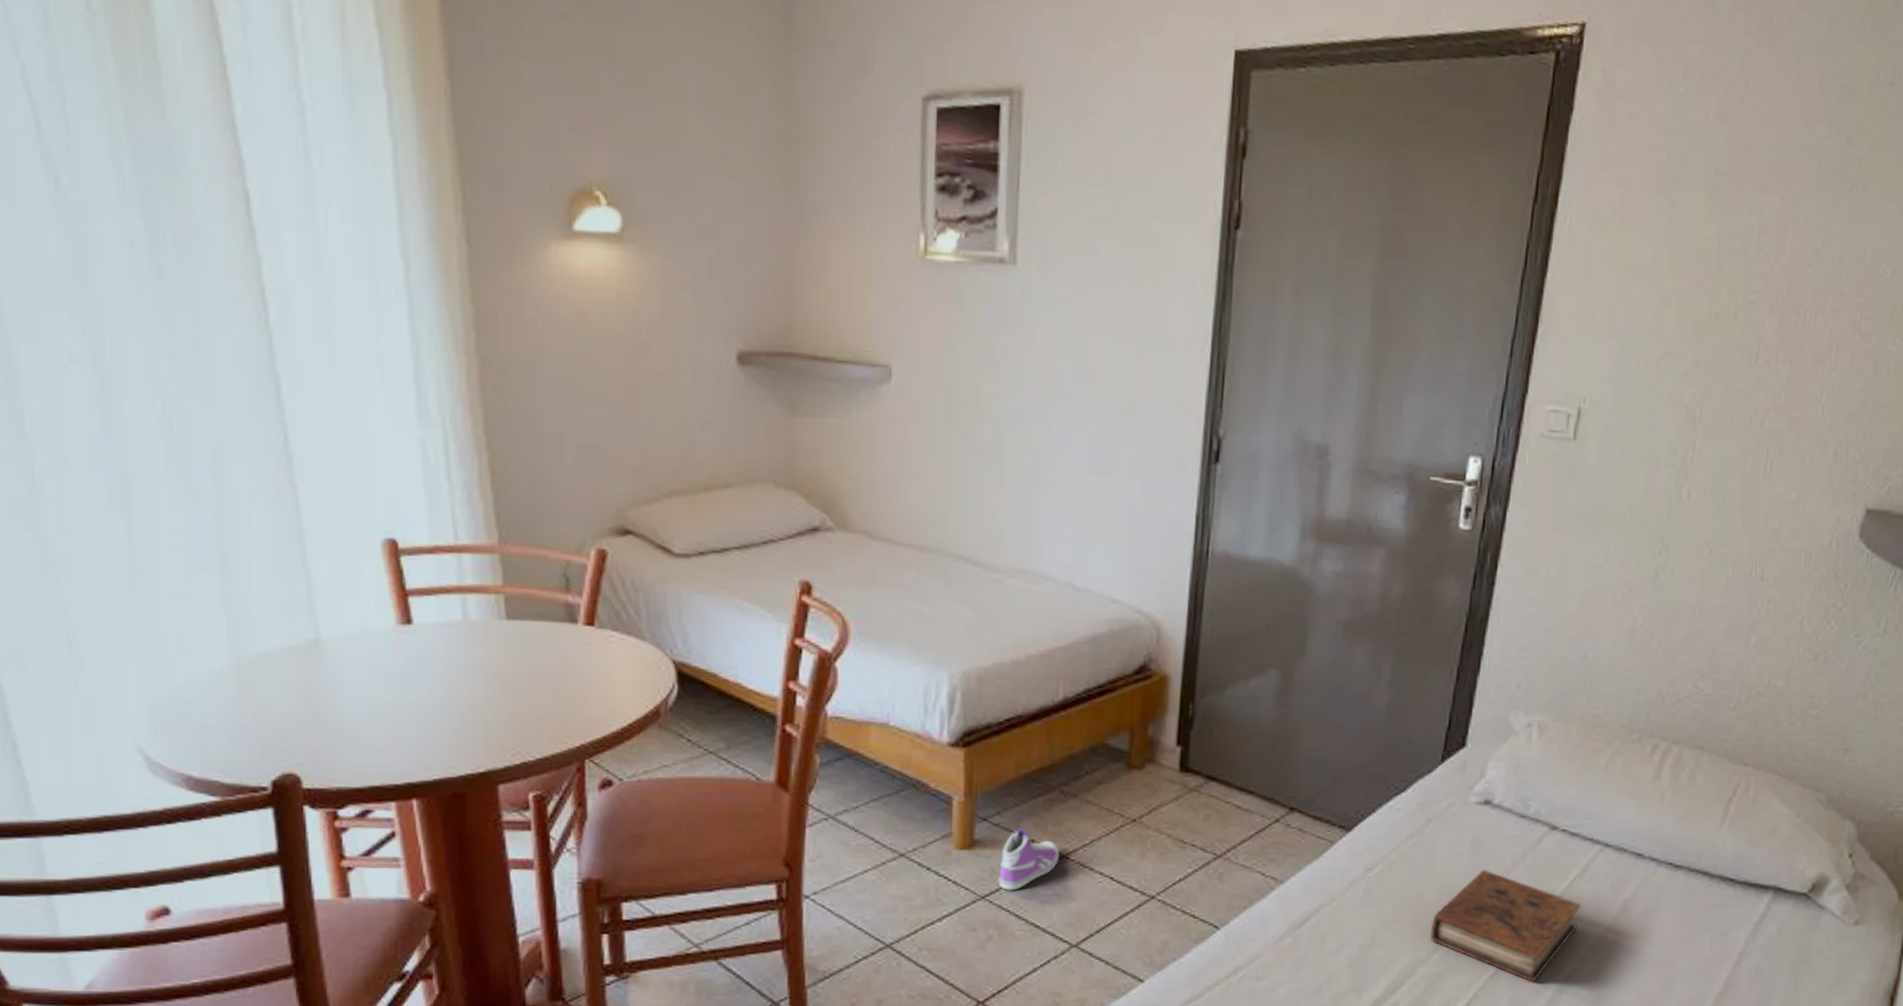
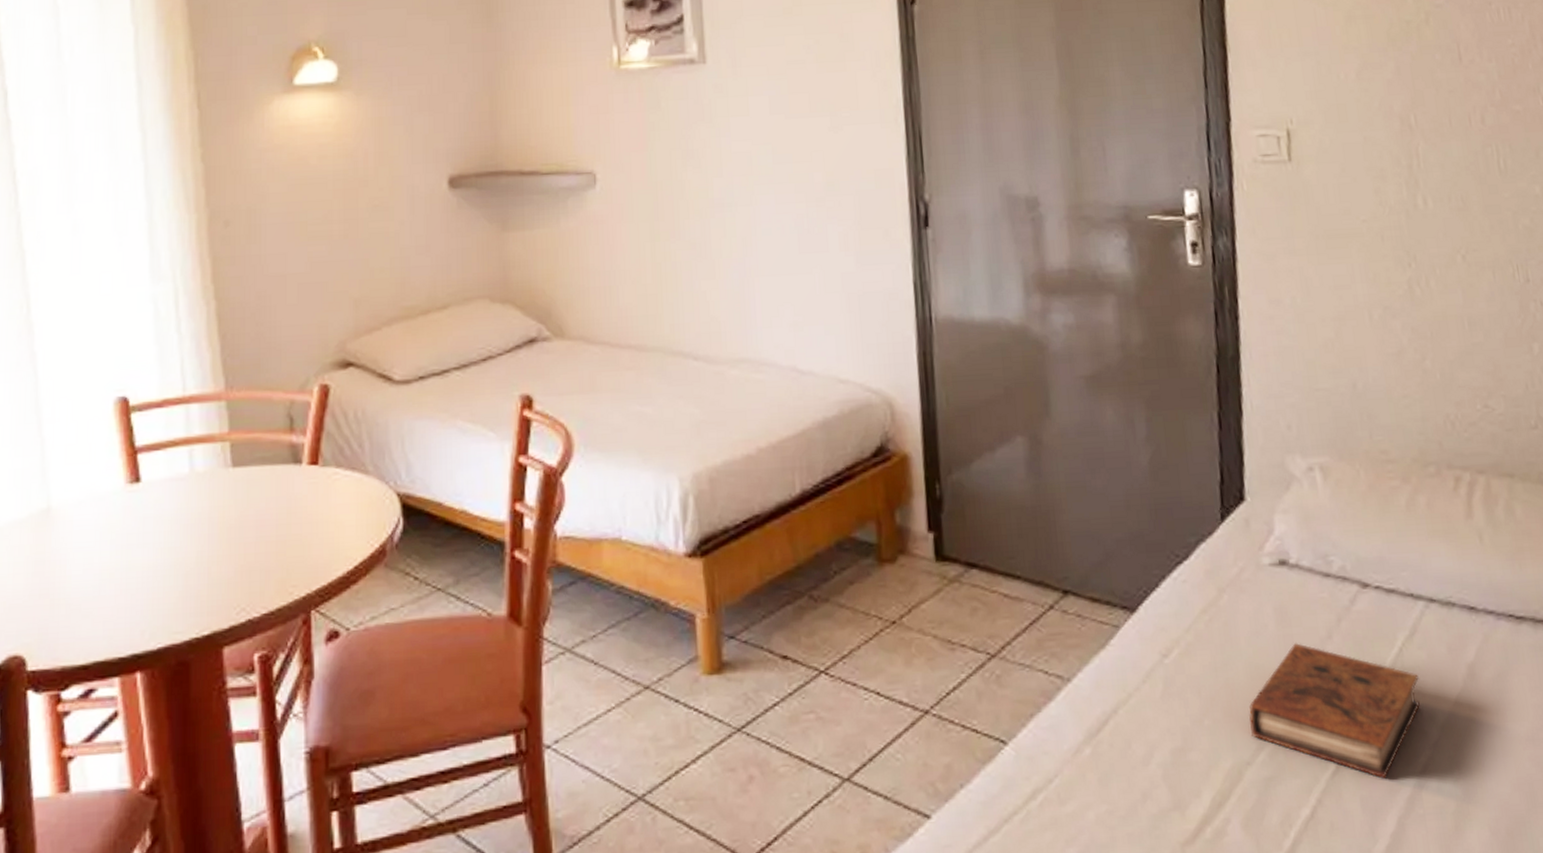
sneaker: present [998,828,1059,890] -> none [753,644,817,719]

